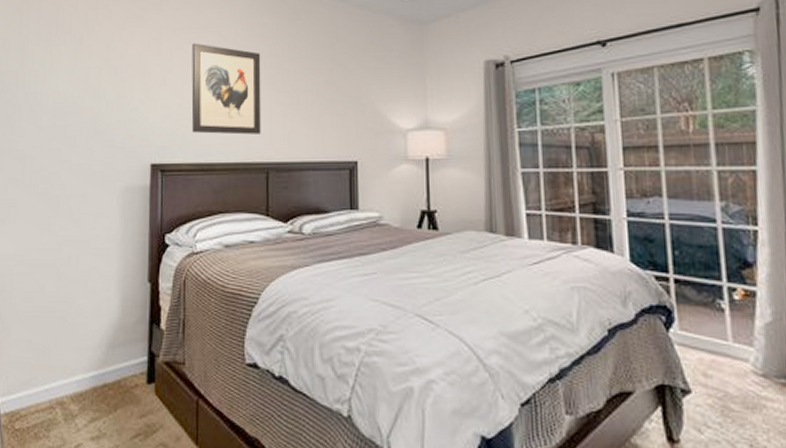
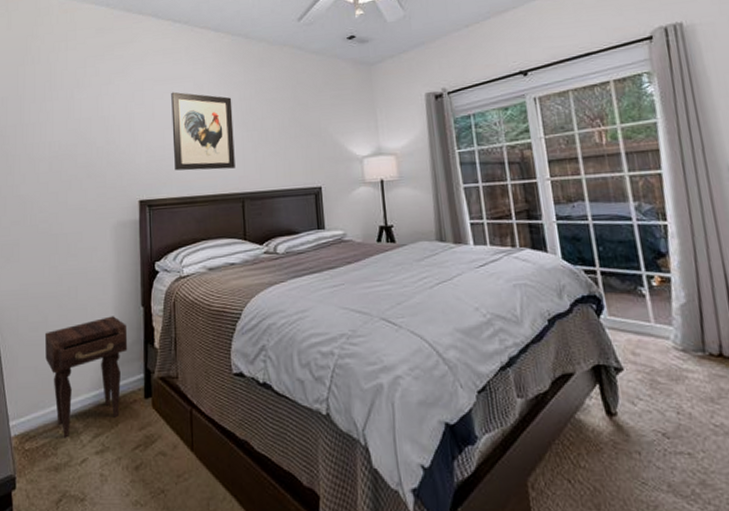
nightstand: none [40,291,132,420] -> present [44,316,128,438]

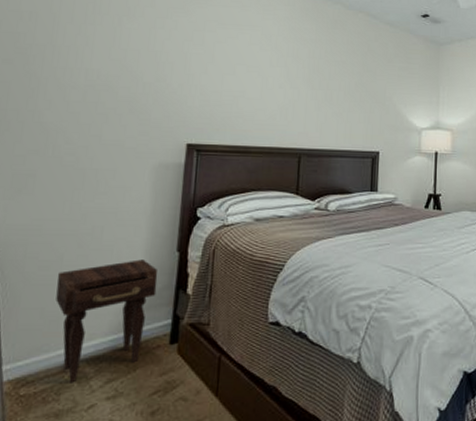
wall art: present [171,92,235,171] -> none [230,38,300,124]

